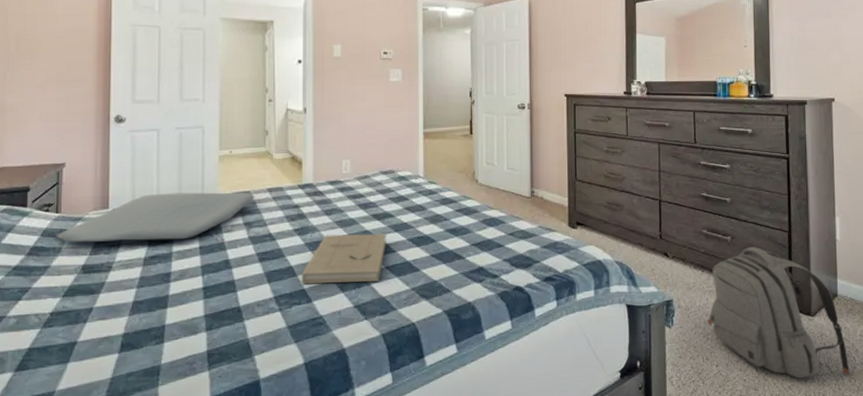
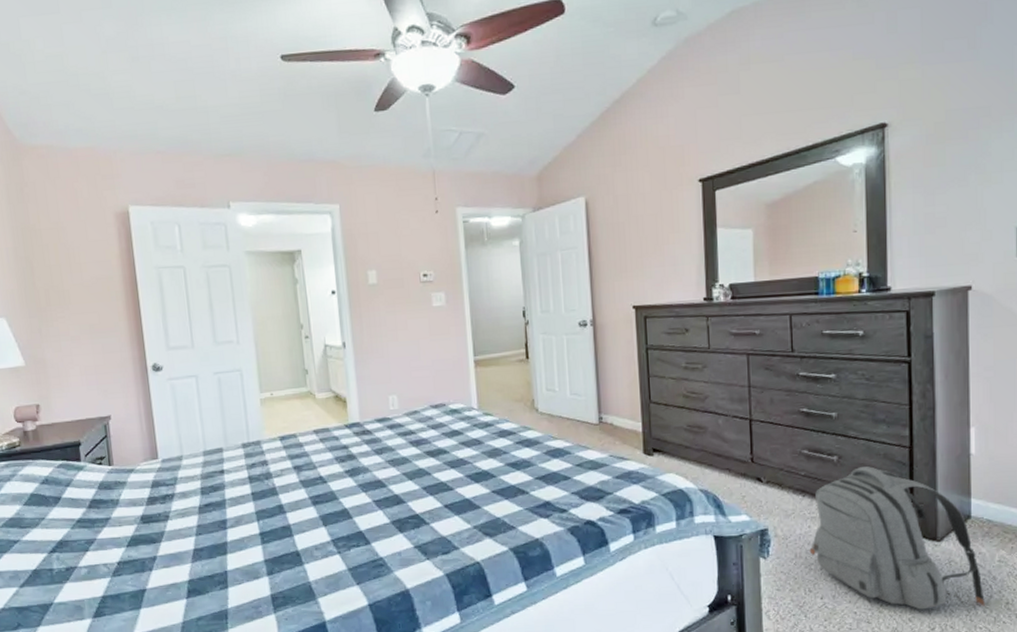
cushion: present [56,192,255,242] -> none [112,435,302,494]
book: present [302,234,387,285] -> none [357,471,444,527]

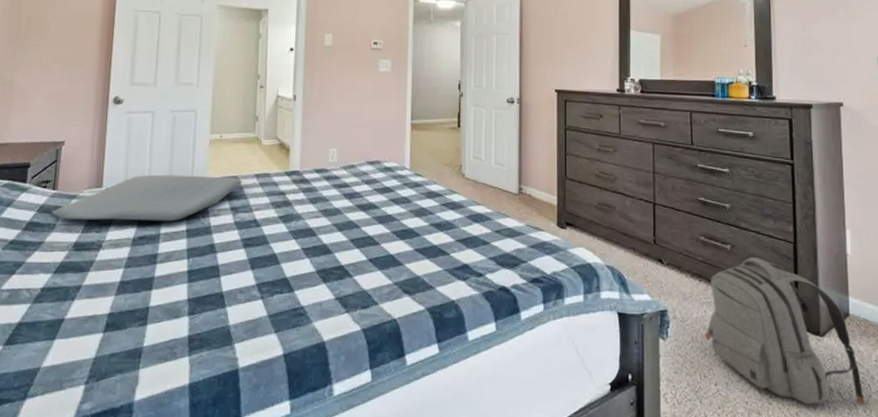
cushion: none [112,435,302,494] -> present [51,174,243,222]

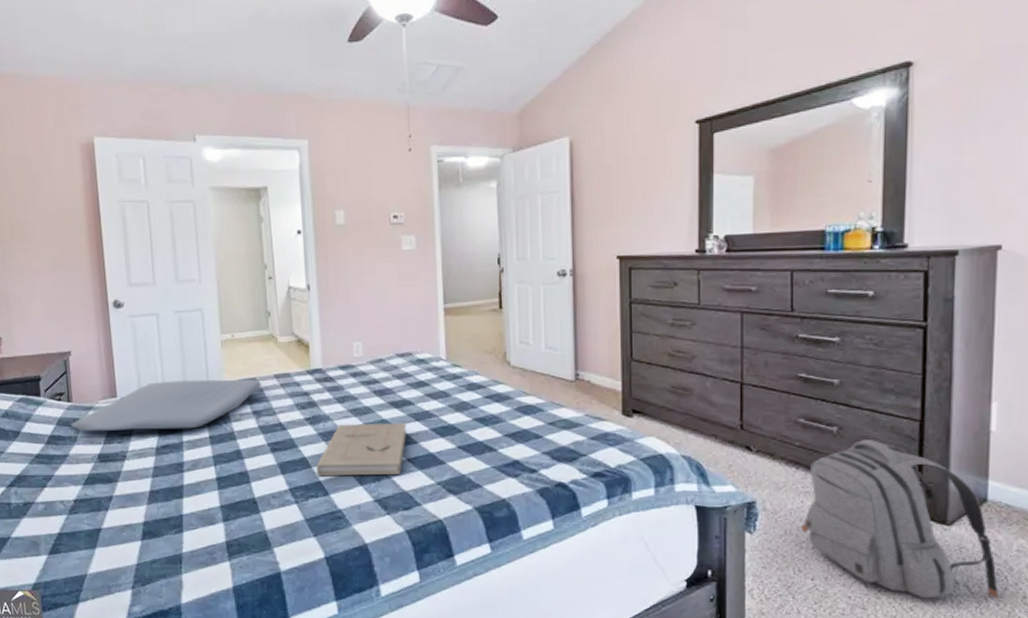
book: none [285,224,371,275] -> present [317,423,408,477]

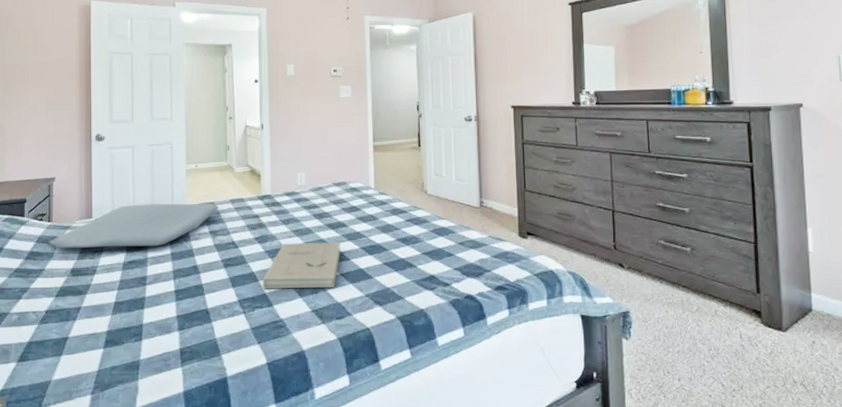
backpack: present [801,440,998,599] -> none [667,259,829,396]

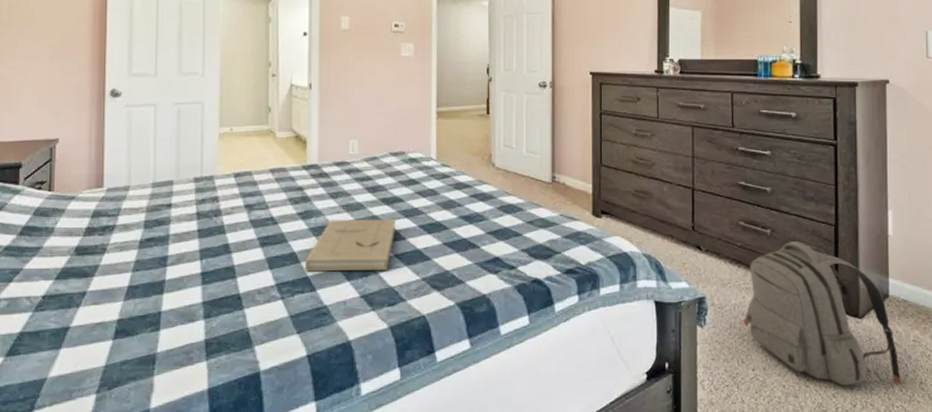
cushion: present [49,203,219,248] -> none [48,172,257,222]
backpack: none [667,259,829,396] -> present [743,241,901,386]

